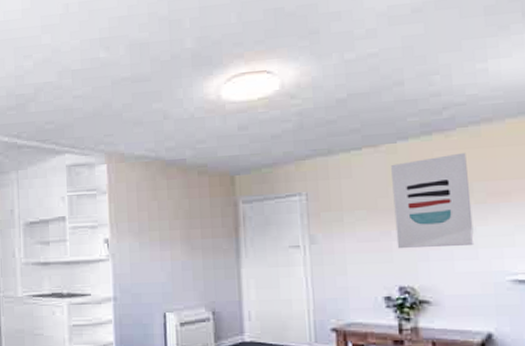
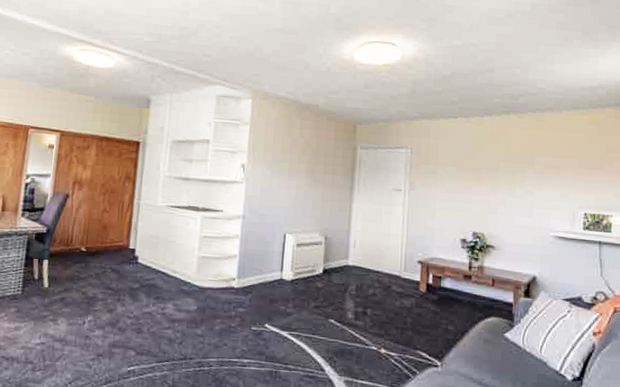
wall art: present [391,152,475,249] -> none [475,132,532,206]

